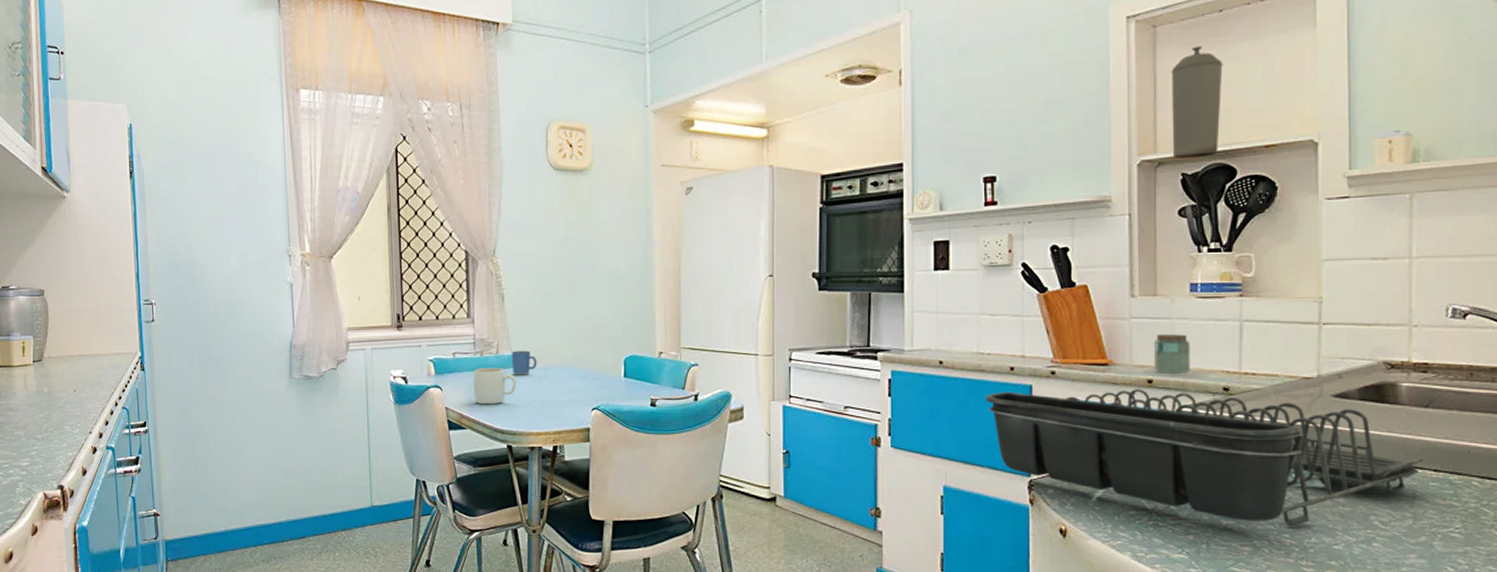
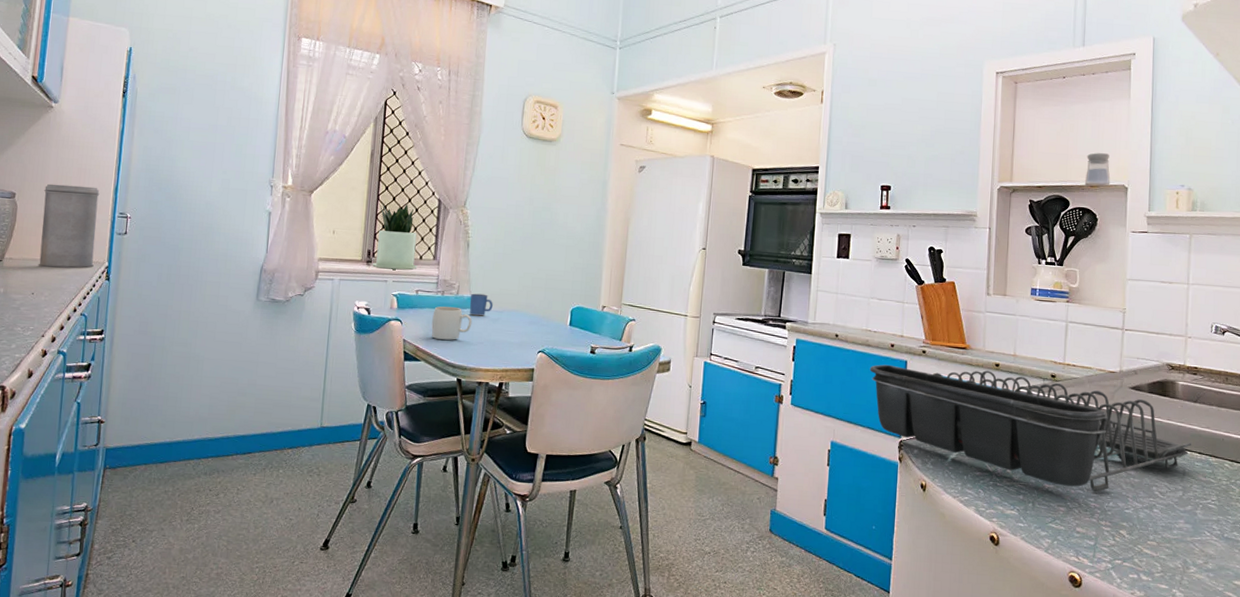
canister: none [70,275,127,364] -> present [38,183,100,269]
planter: none [402,259,452,333] -> present [372,203,419,271]
peanut butter: present [1153,334,1190,375] -> none [1000,327,1029,362]
canister: present [1170,46,1223,159] -> none [1024,102,1064,189]
salt shaker: none [1256,100,1293,148] -> present [1084,152,1111,188]

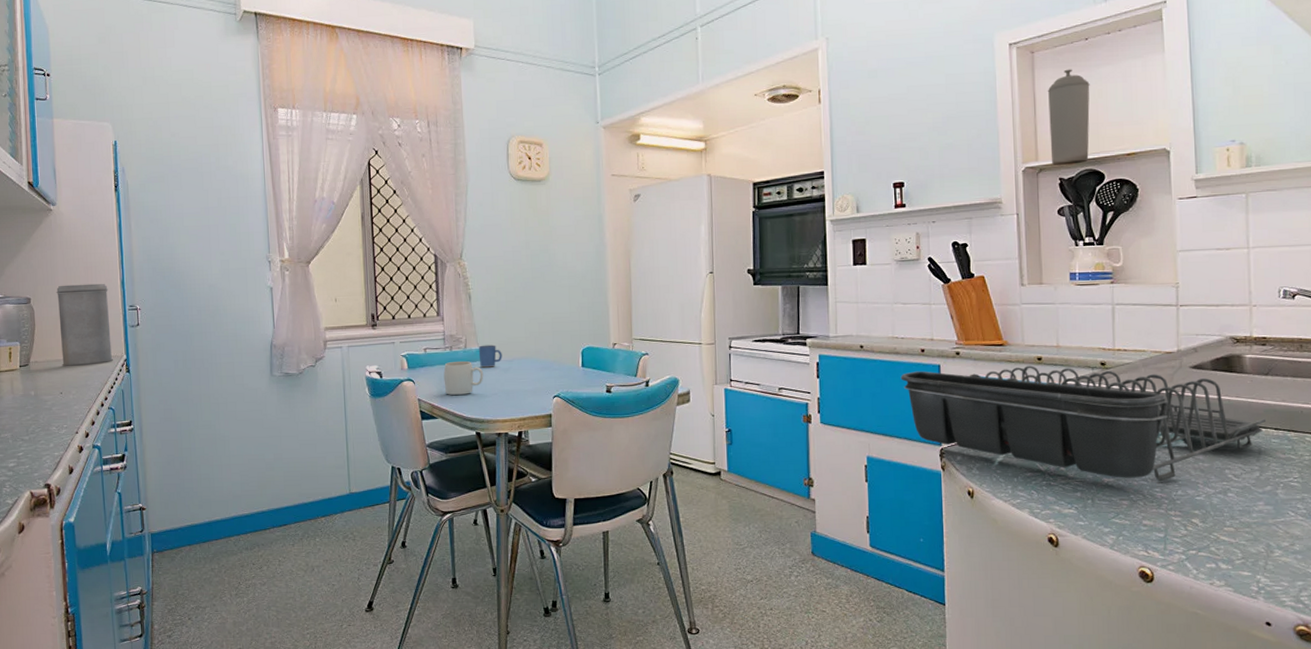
planter: present [372,203,419,271] -> none [377,262,423,331]
canister: none [1024,102,1064,189] -> present [1047,69,1090,165]
salt shaker: present [1084,152,1111,188] -> none [1119,115,1149,156]

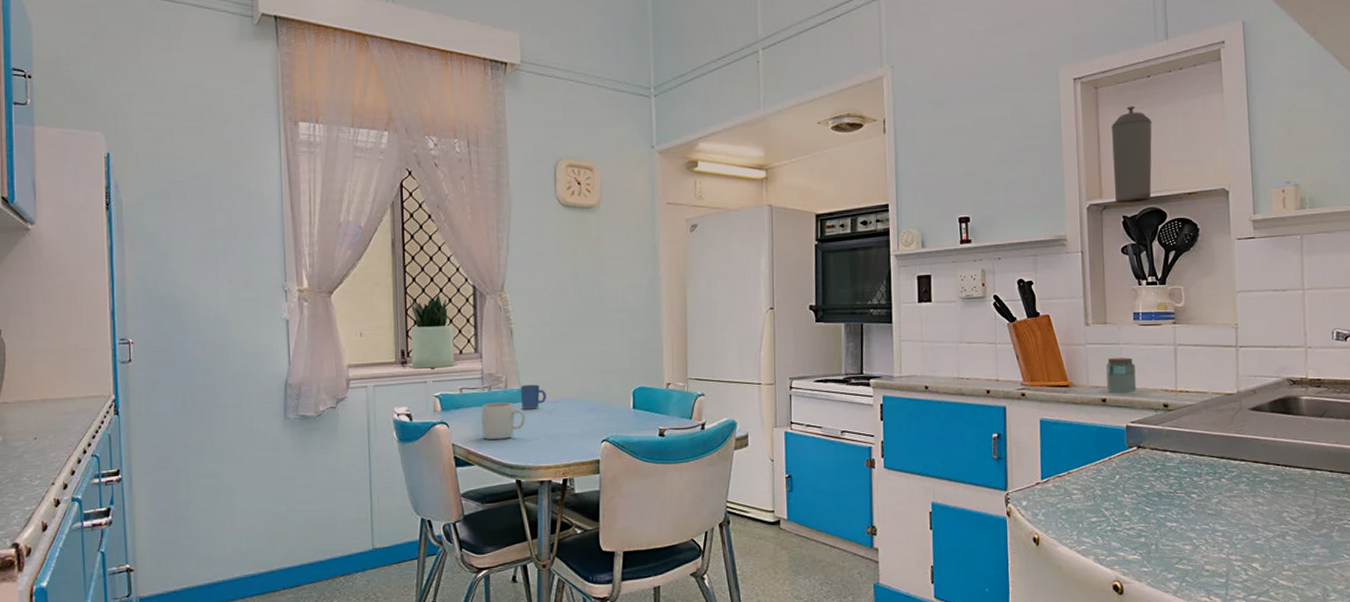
canister: present [56,283,113,367] -> none [33,313,99,409]
planter: none [377,262,423,331] -> present [407,294,459,369]
dish rack: present [900,366,1267,482] -> none [966,407,1322,526]
peanut butter: none [1041,317,1073,353] -> present [1105,357,1136,394]

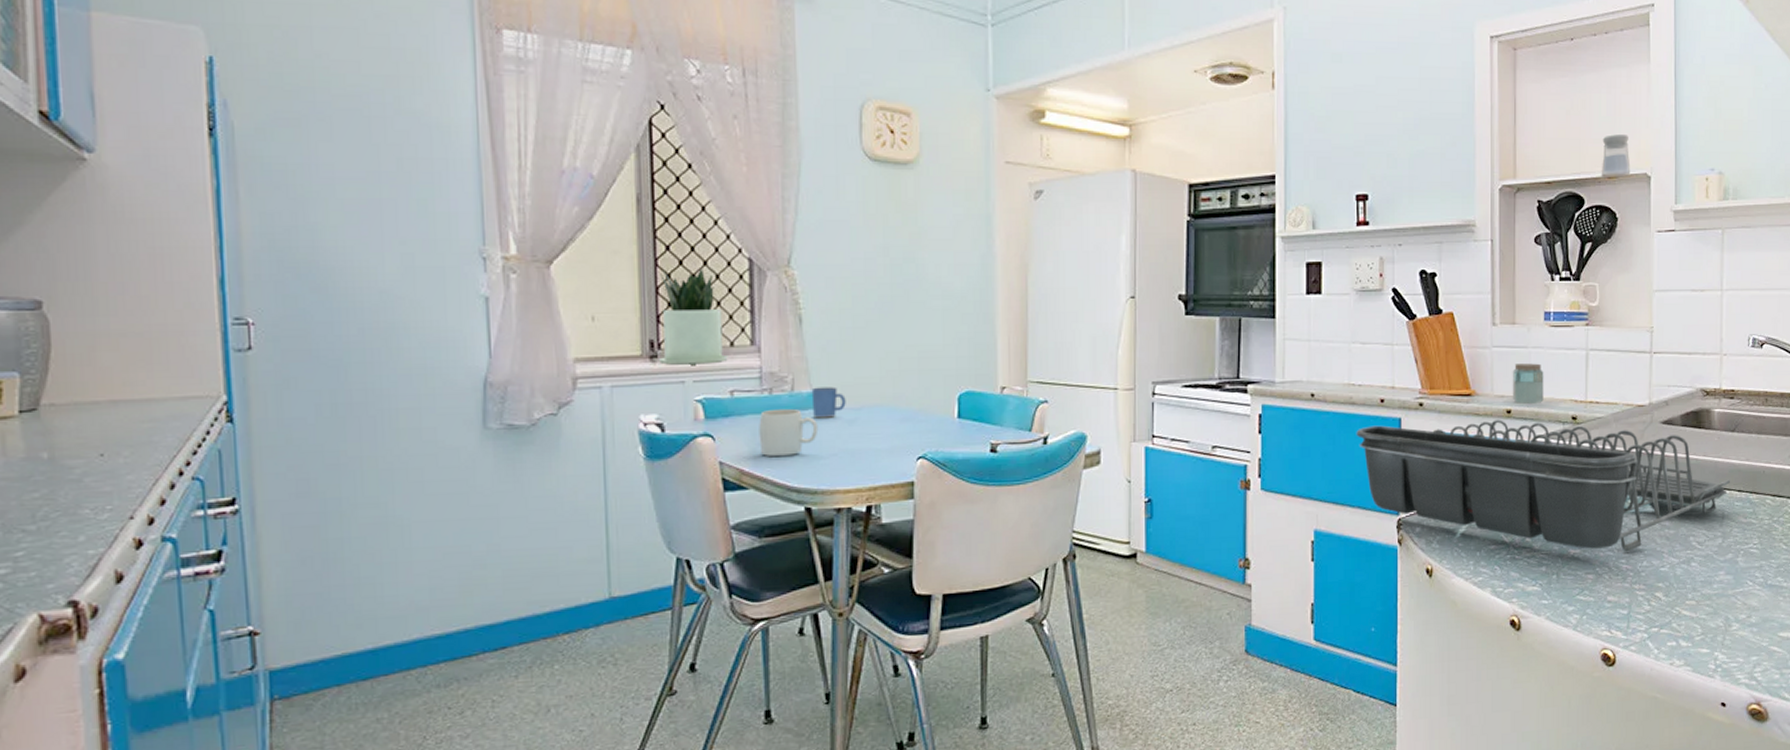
dish rack: none [966,407,1322,526] -> present [1356,420,1731,552]
canister: present [1111,106,1152,203] -> none [1529,73,1573,185]
salt shaker: none [1181,155,1209,195] -> present [1601,133,1631,179]

